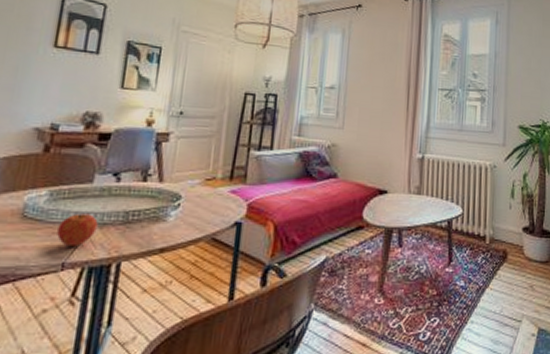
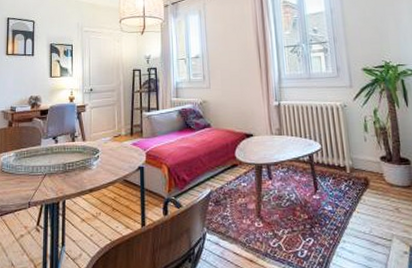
apple: present [57,213,98,247] -> none [23,167,47,191]

